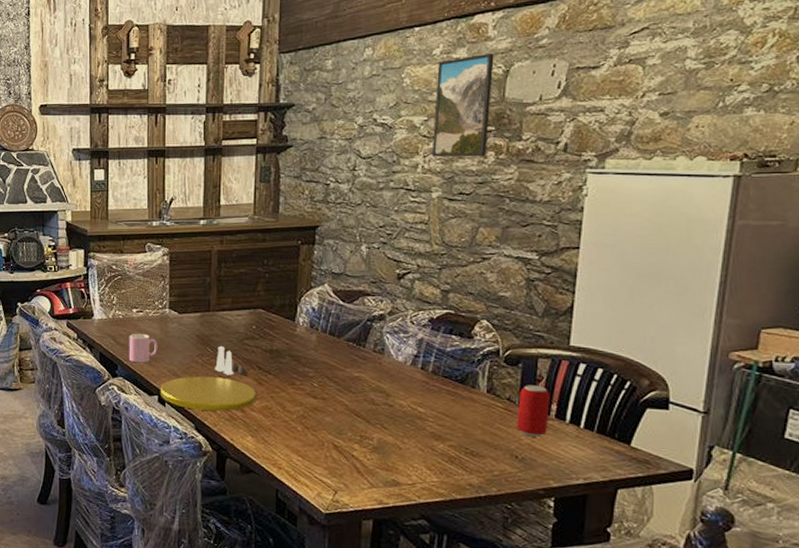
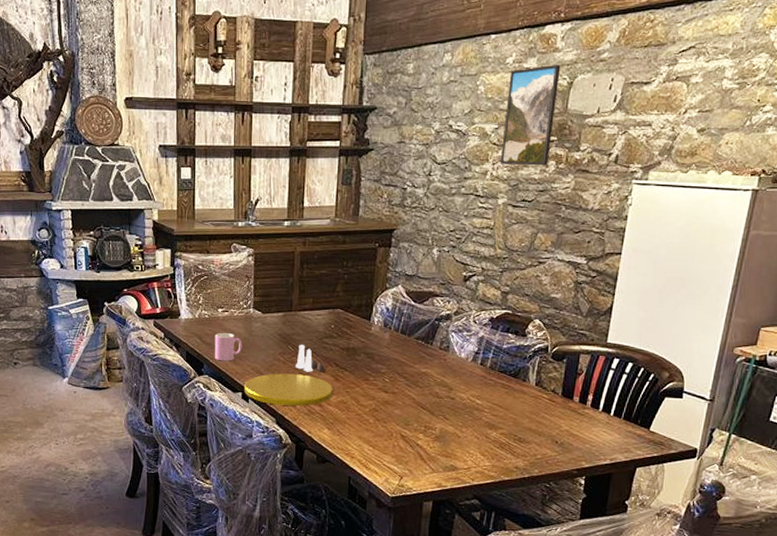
beverage can: present [517,385,550,437] -> none [558,378,588,424]

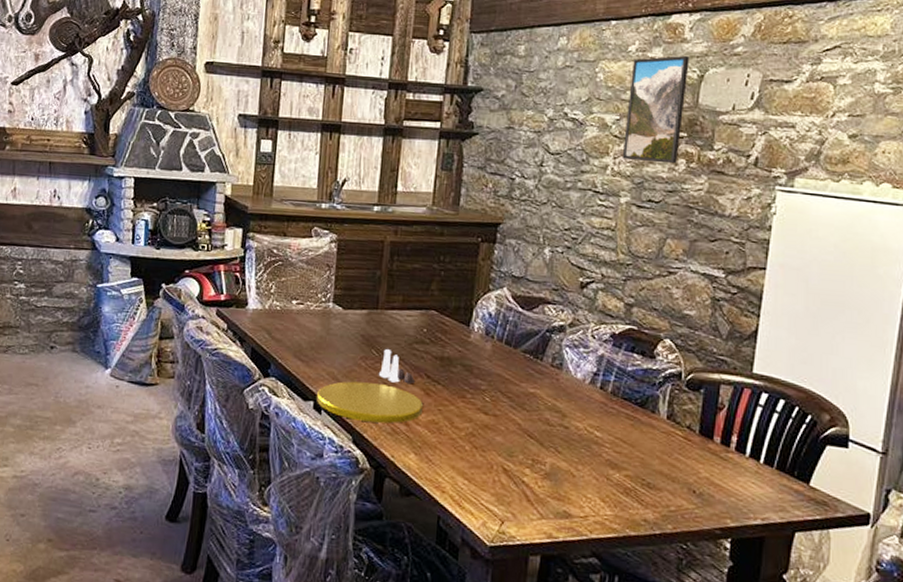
cup: present [214,332,242,362] -> none [283,328,318,363]

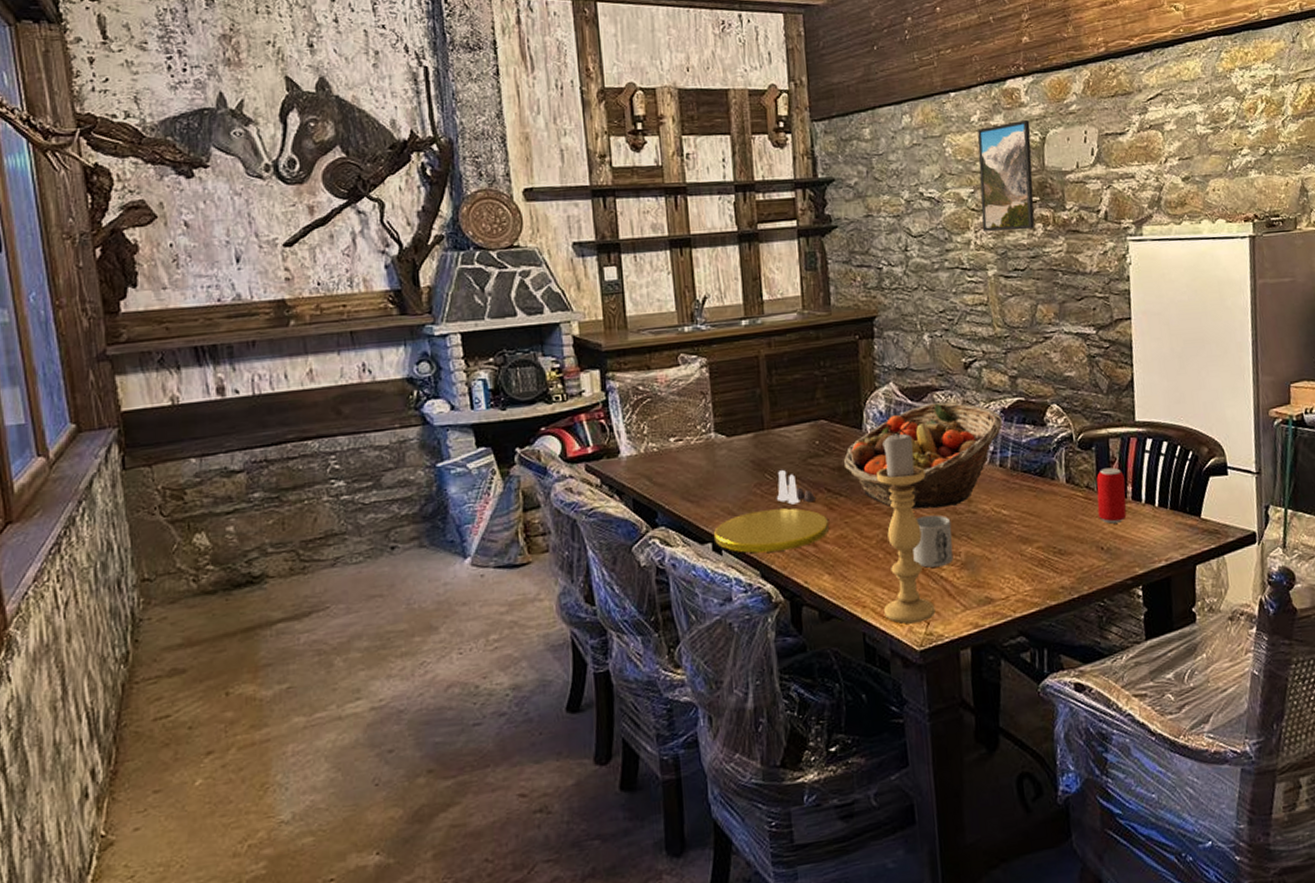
fruit basket: none [446,314,610,418] -> present [843,402,1002,509]
candle holder: none [460,335,524,519] -> present [876,432,936,624]
mug: none [499,420,542,472] -> present [913,515,954,568]
beverage can: none [696,413,731,471] -> present [1096,467,1127,524]

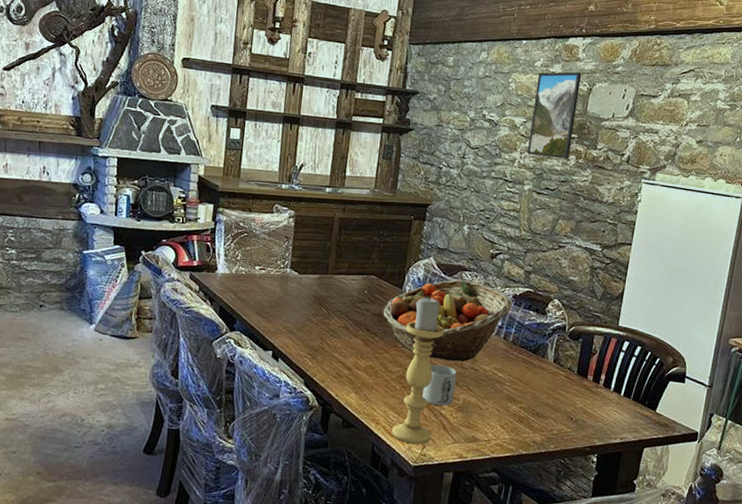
plate: present [713,508,829,554] -> none [274,334,363,369]
salt and pepper shaker set: present [777,470,817,505] -> none [327,307,357,337]
beverage can: present [1096,467,1127,524] -> none [574,357,601,402]

